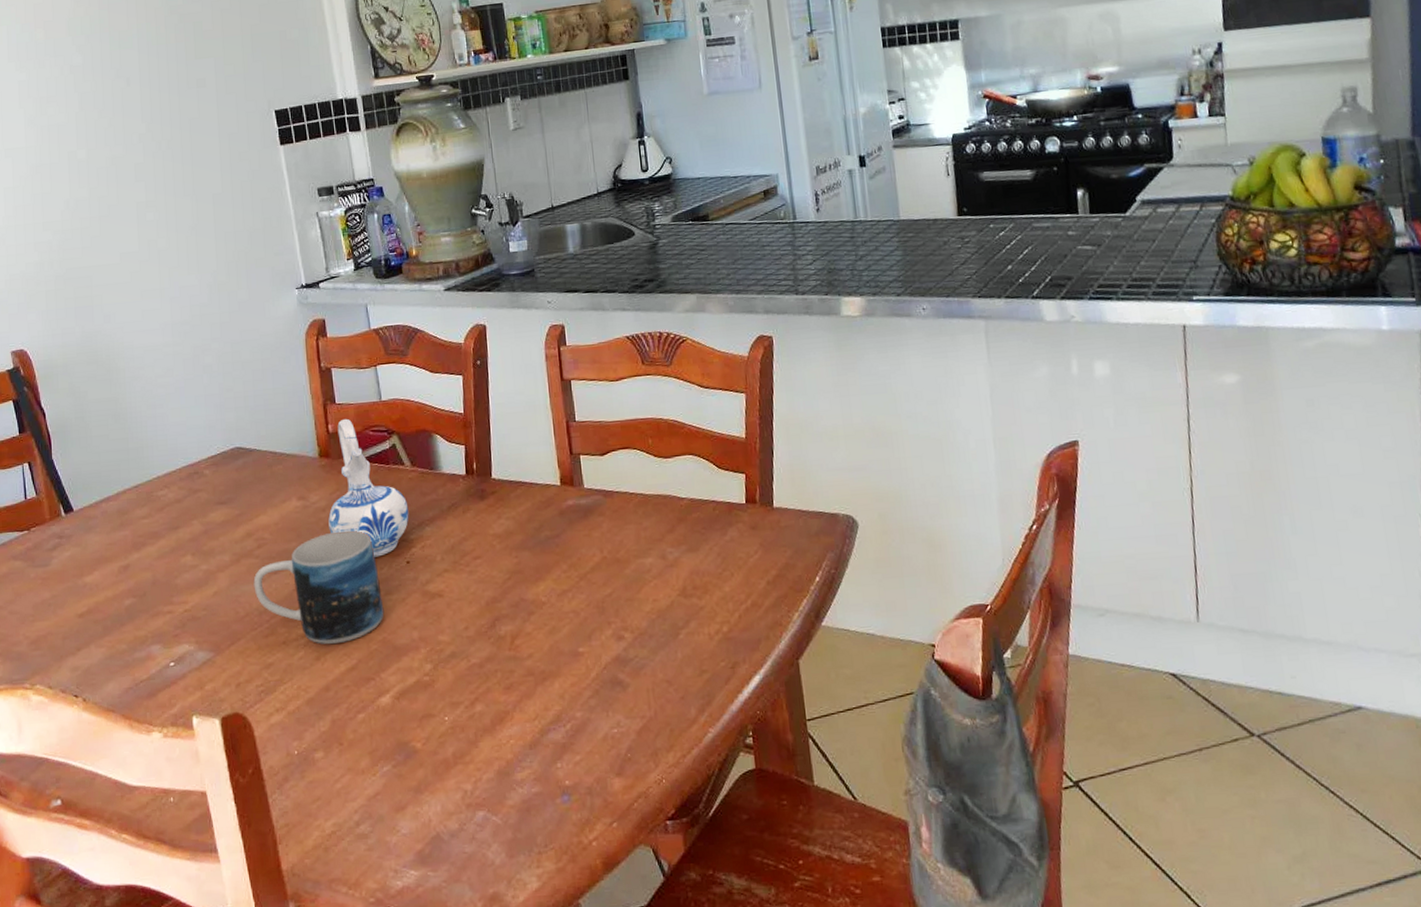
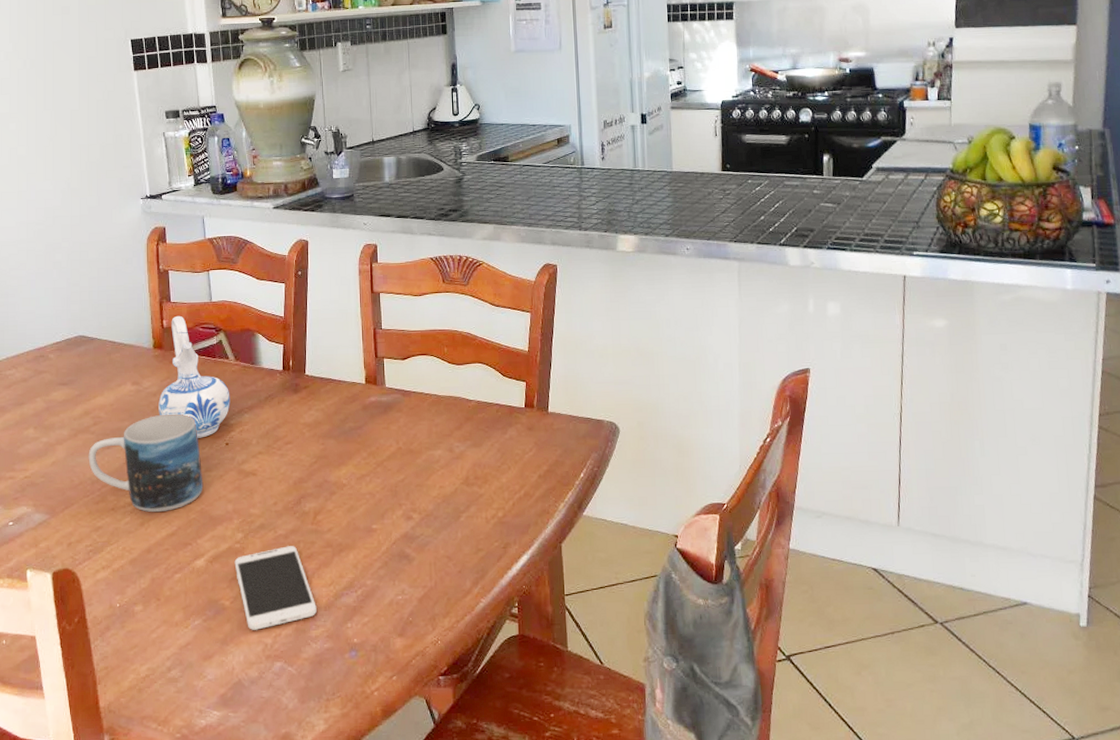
smartphone: none [424,676,521,775] -> present [234,546,317,630]

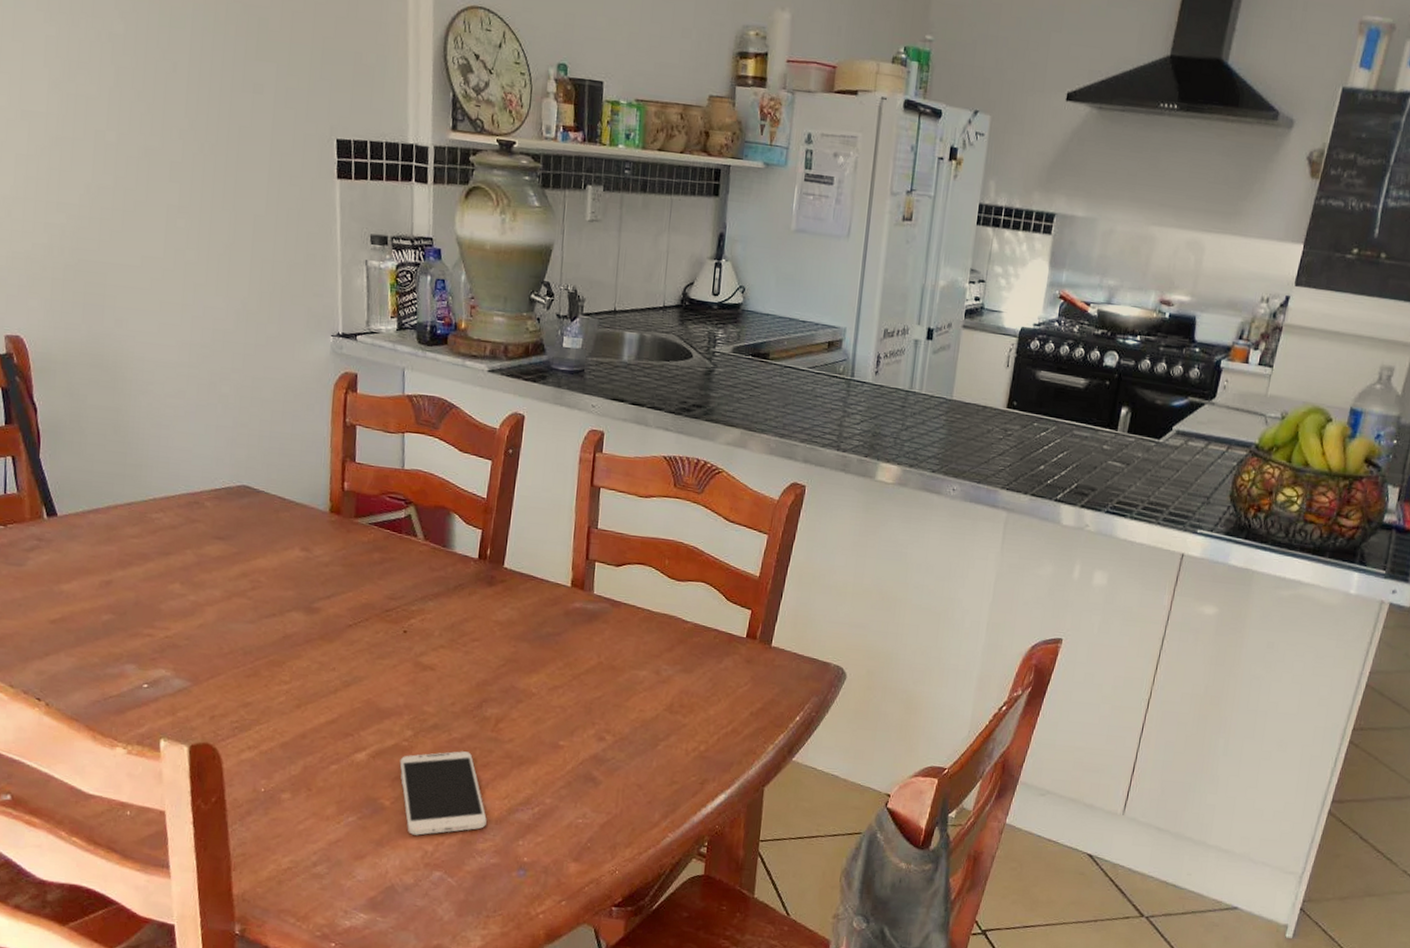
mug: present [88,413,204,513] -> none [242,588,374,696]
ceramic pitcher: present [158,315,230,438] -> none [329,479,415,621]

